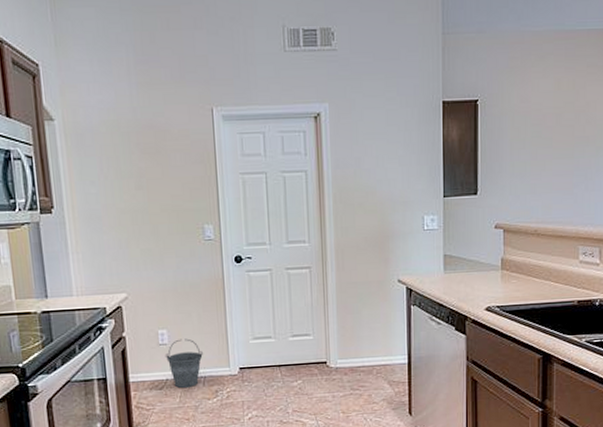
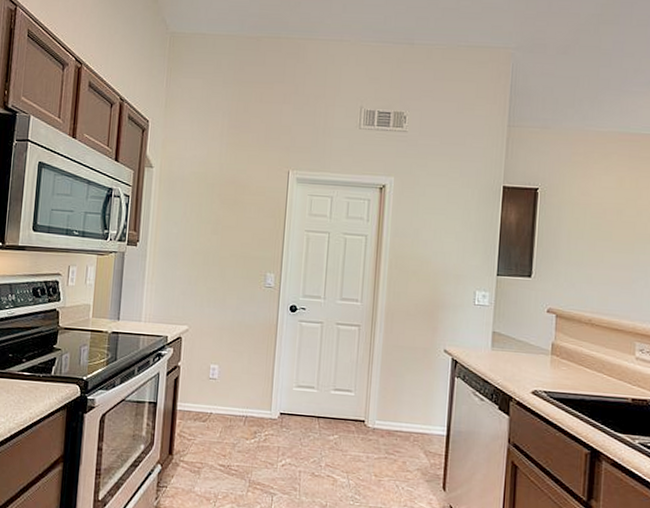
bucket: present [165,338,204,389] -> none [212,376,249,425]

